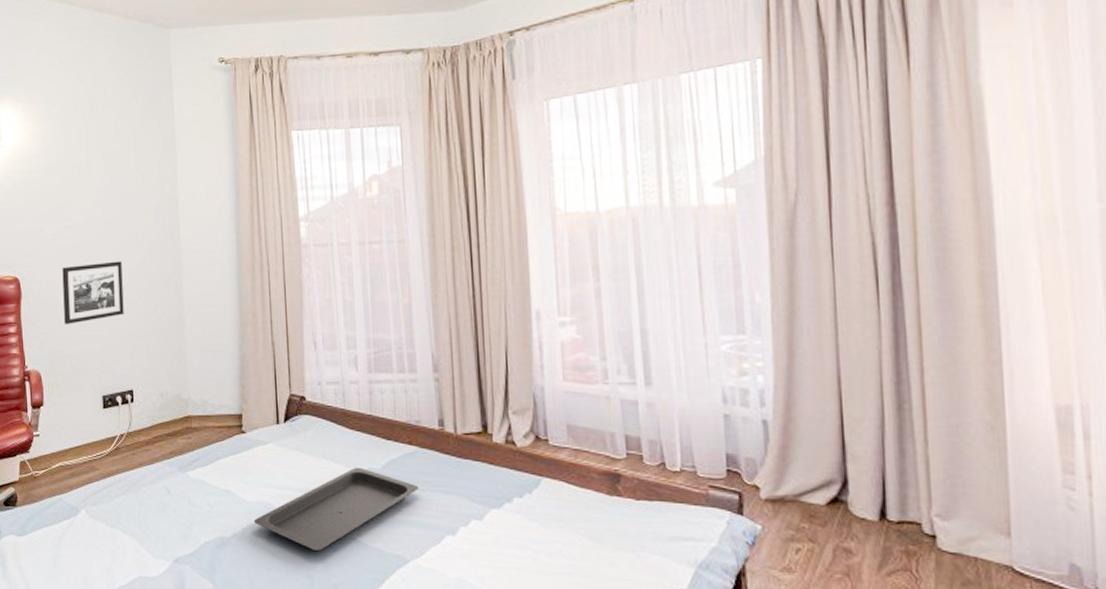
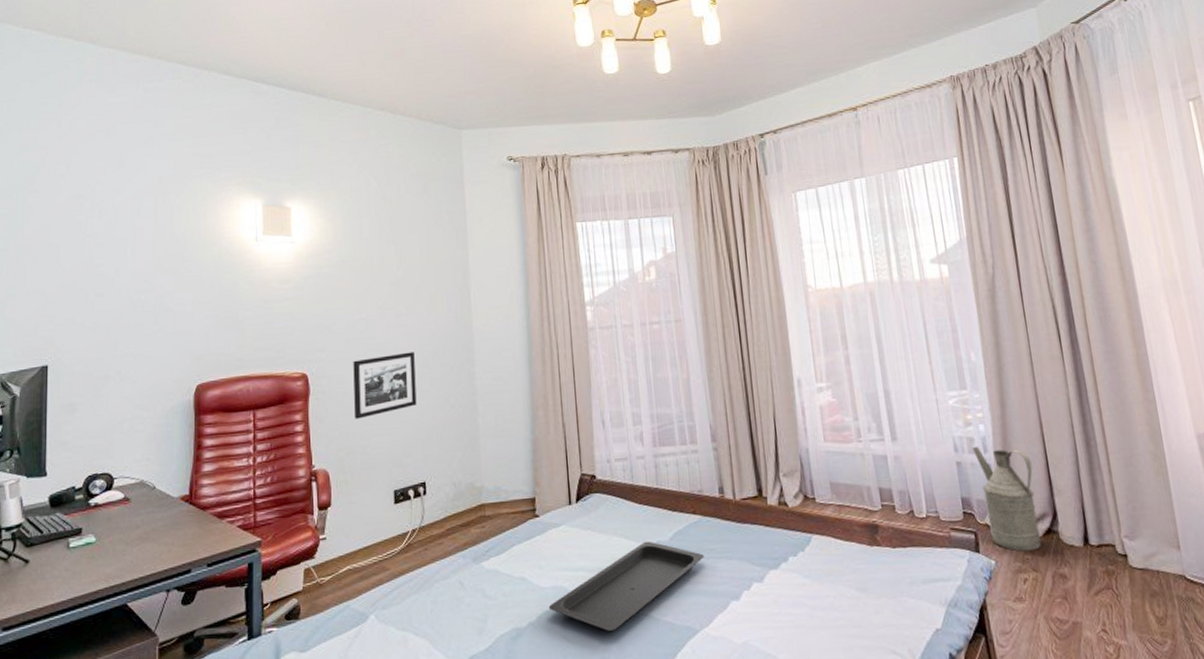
watering can: none [746,399,823,519] -> present [972,446,1041,552]

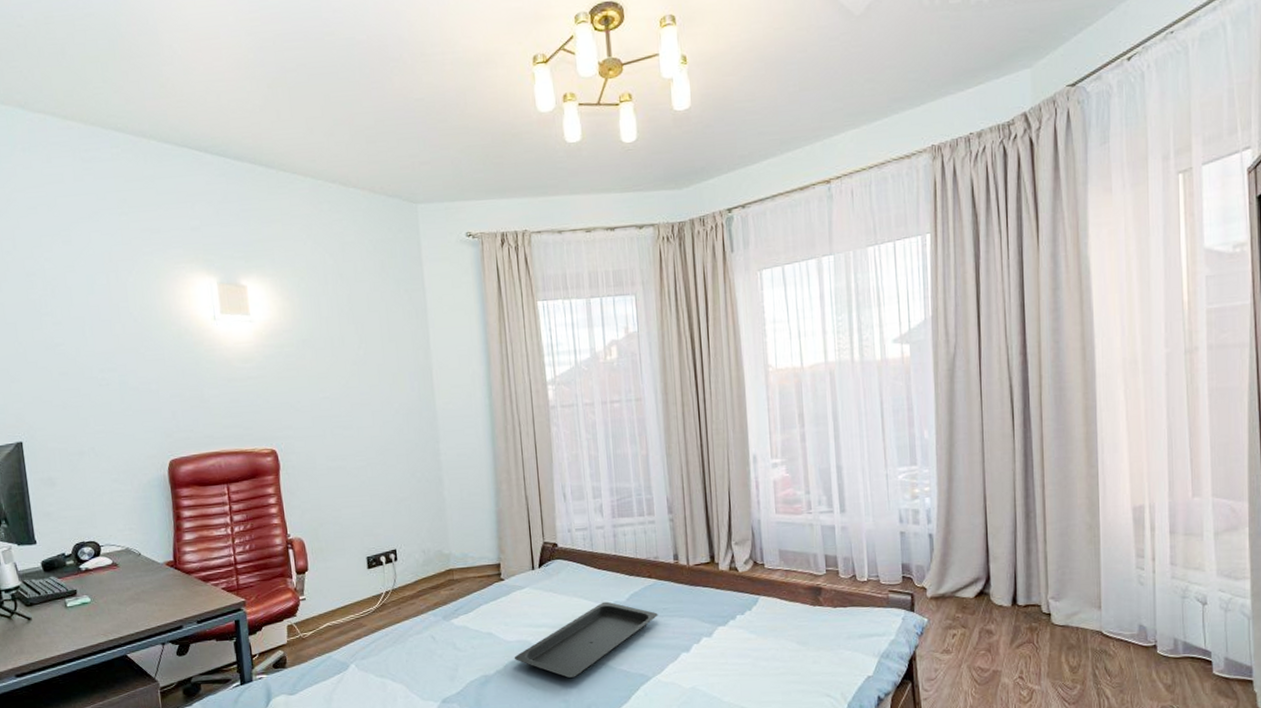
picture frame: present [353,352,417,419] -> none [320,429,384,492]
watering can: present [972,446,1041,552] -> none [916,517,972,611]

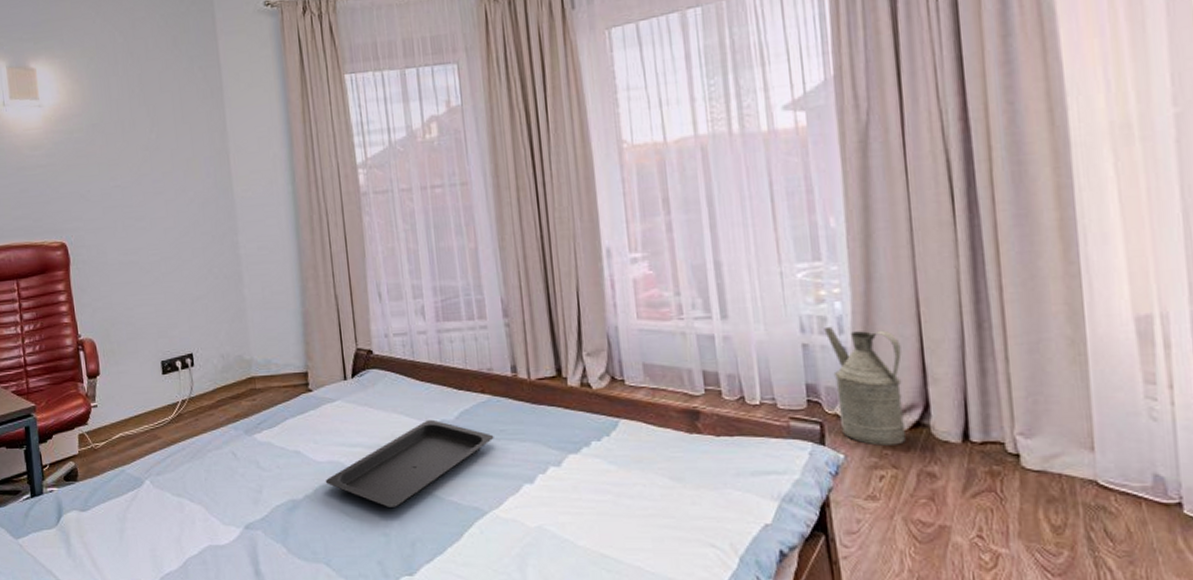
watering can: none [916,517,972,611] -> present [824,326,906,446]

